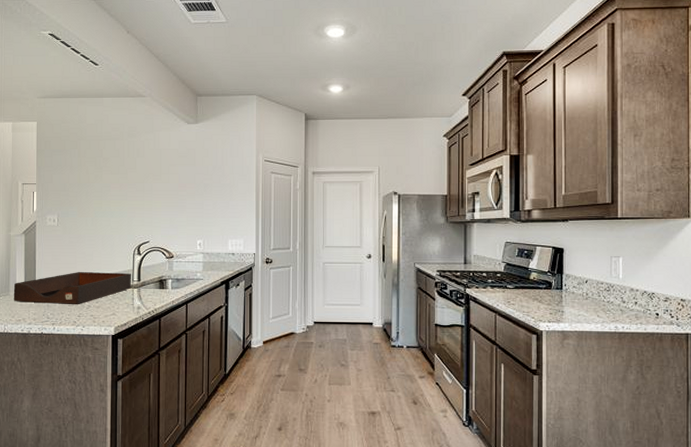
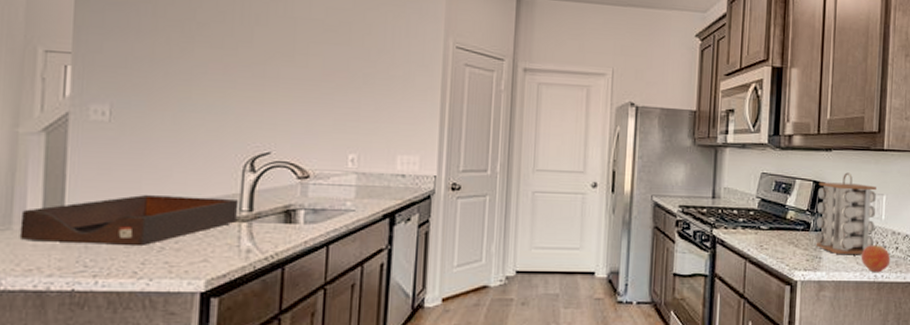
spice rack: none [558,239,614,309] -> present [815,172,877,255]
fruit: none [601,297,630,325] -> present [861,241,891,273]

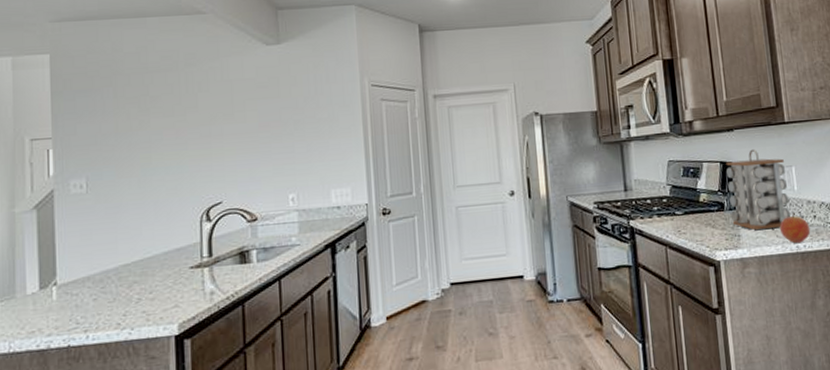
tray: present [19,194,239,245] -> none [22,248,200,307]

